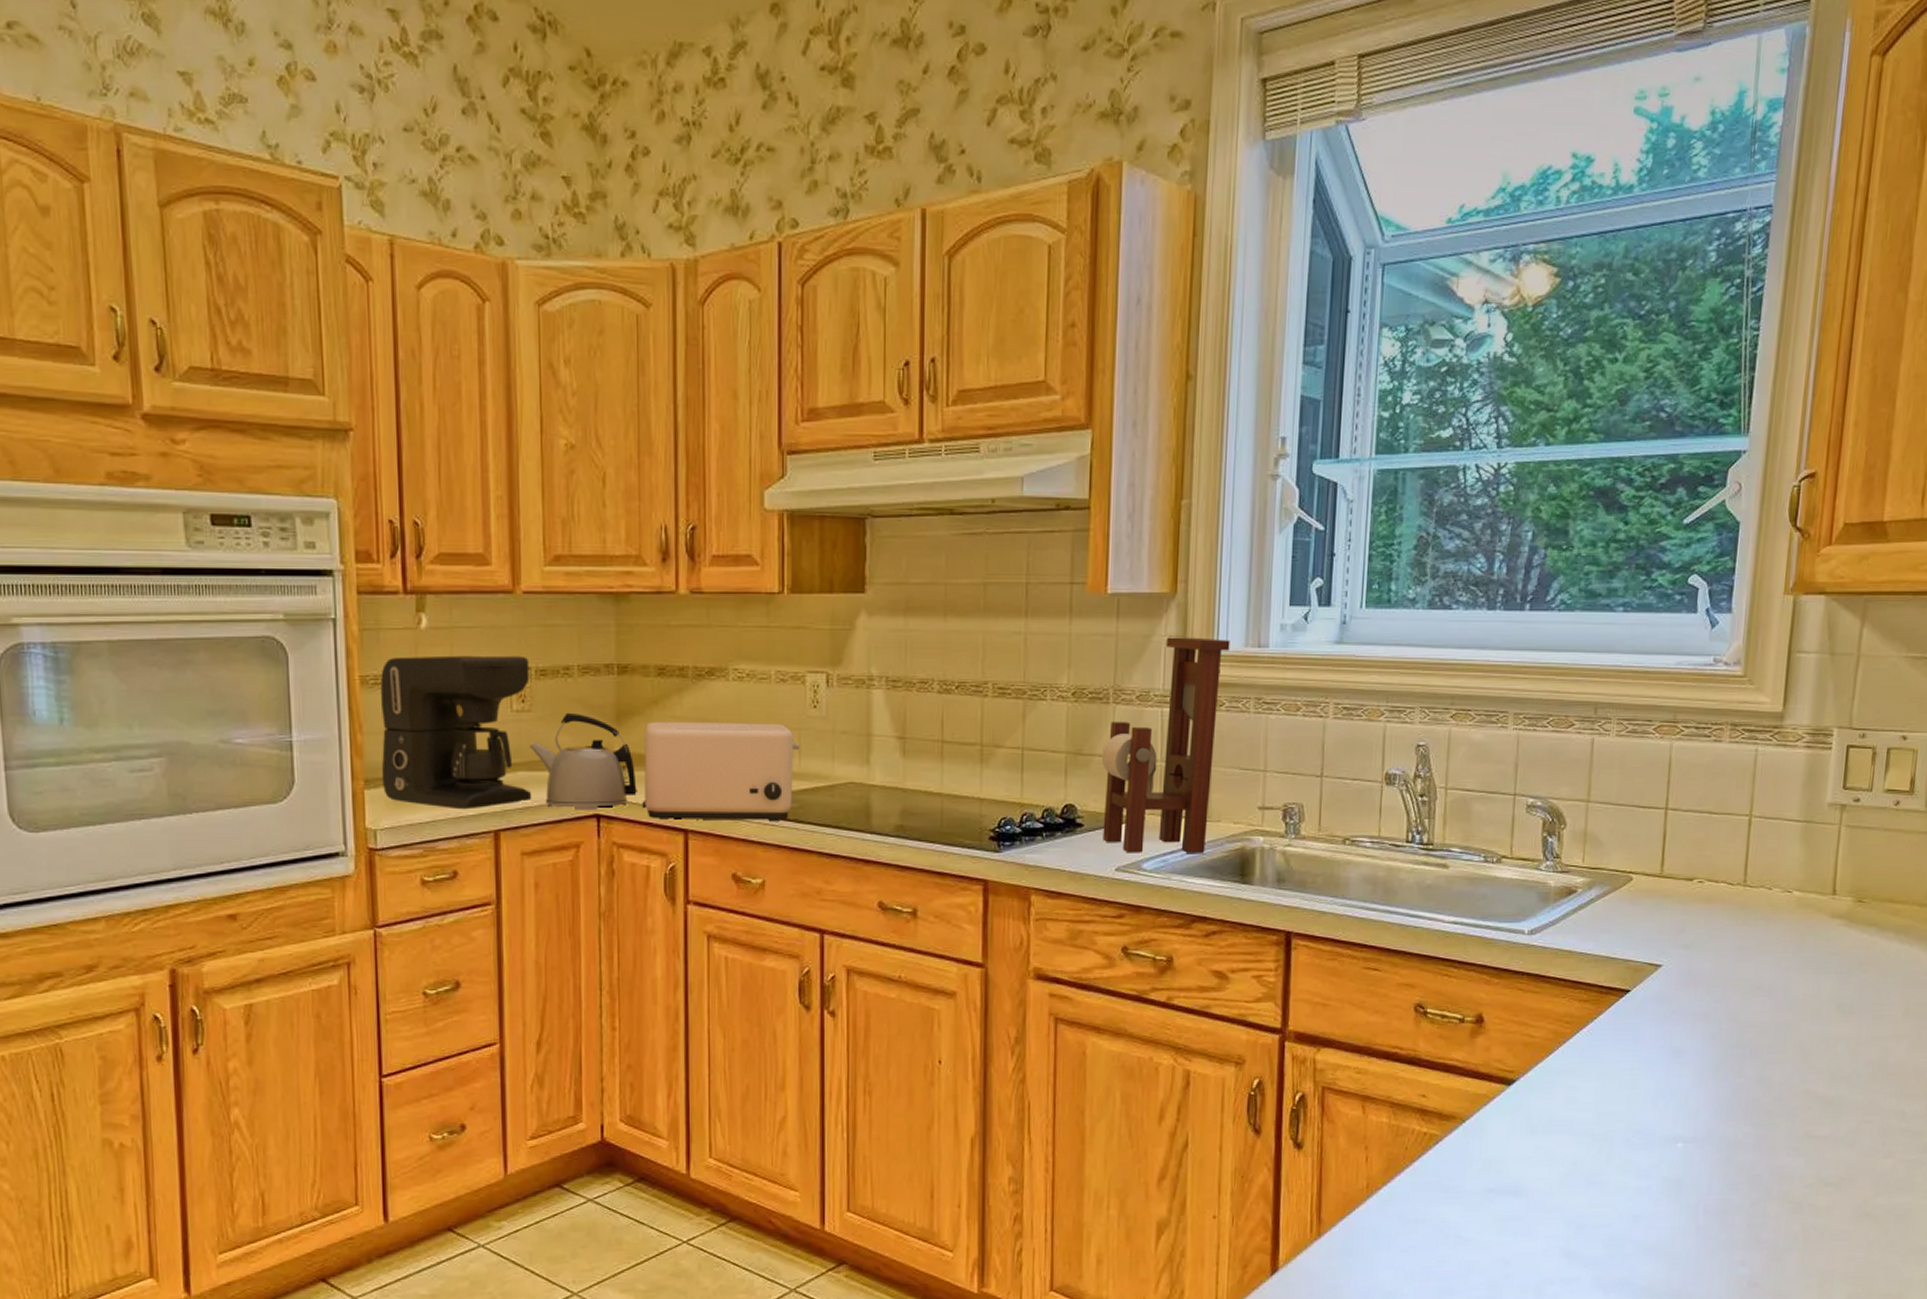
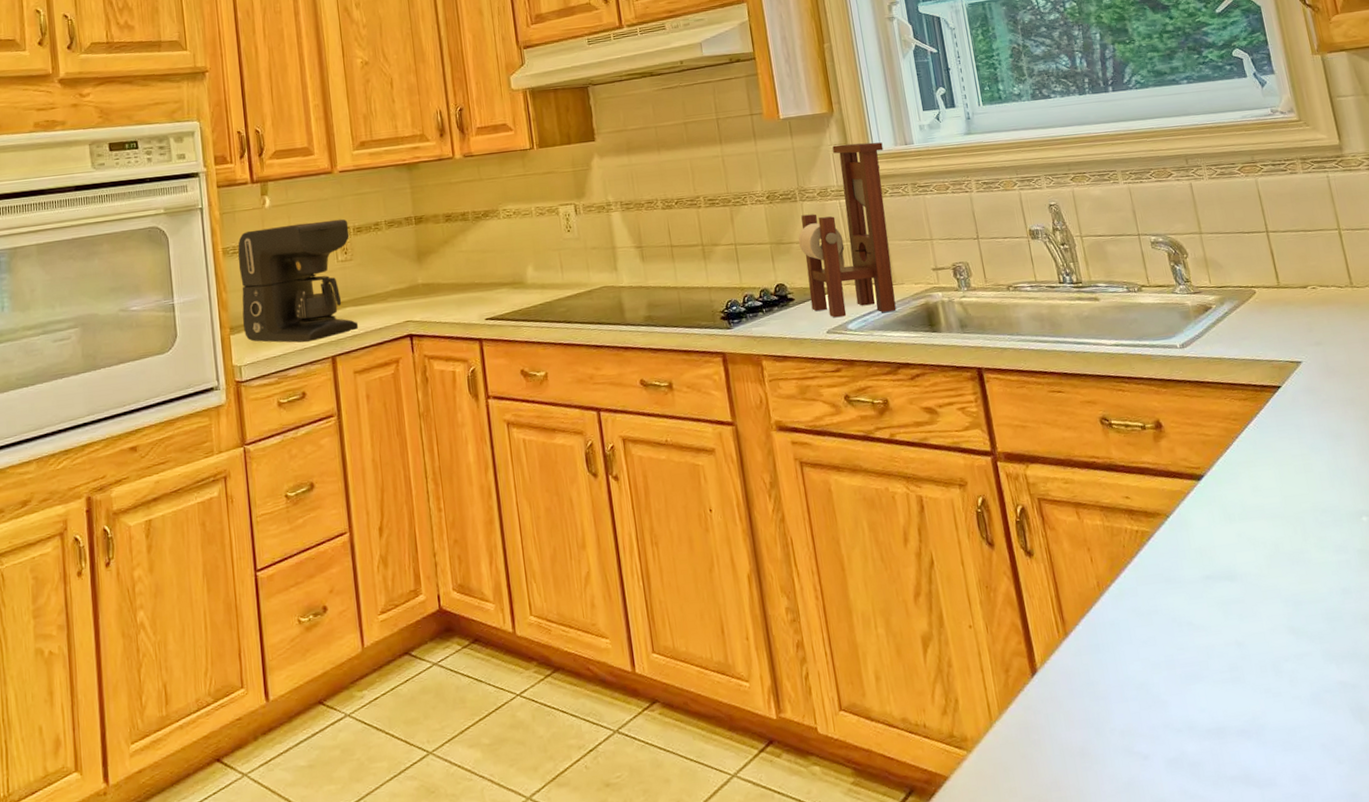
kettle: present [530,712,639,811] -> none [353,257,440,334]
toaster: present [642,721,800,821] -> none [440,247,561,333]

